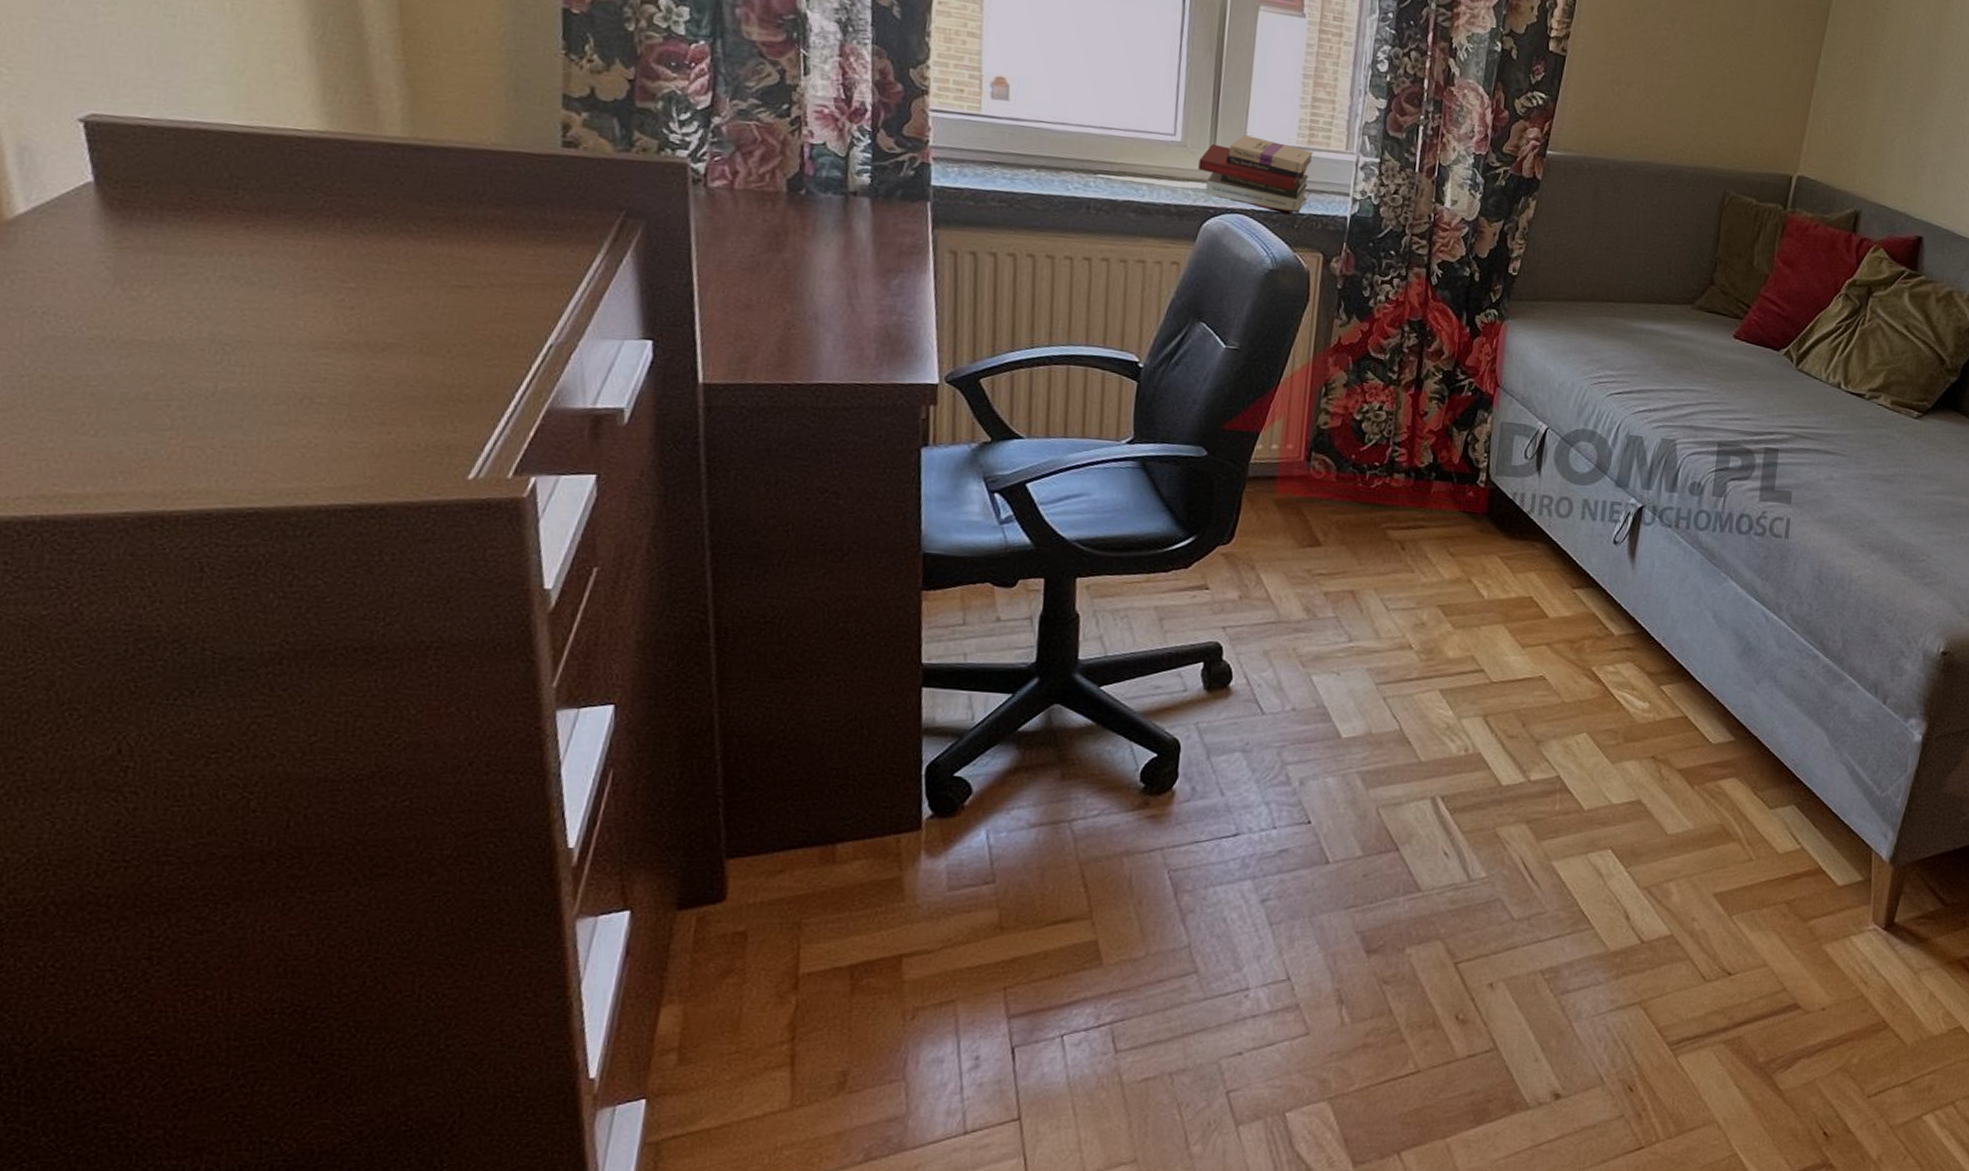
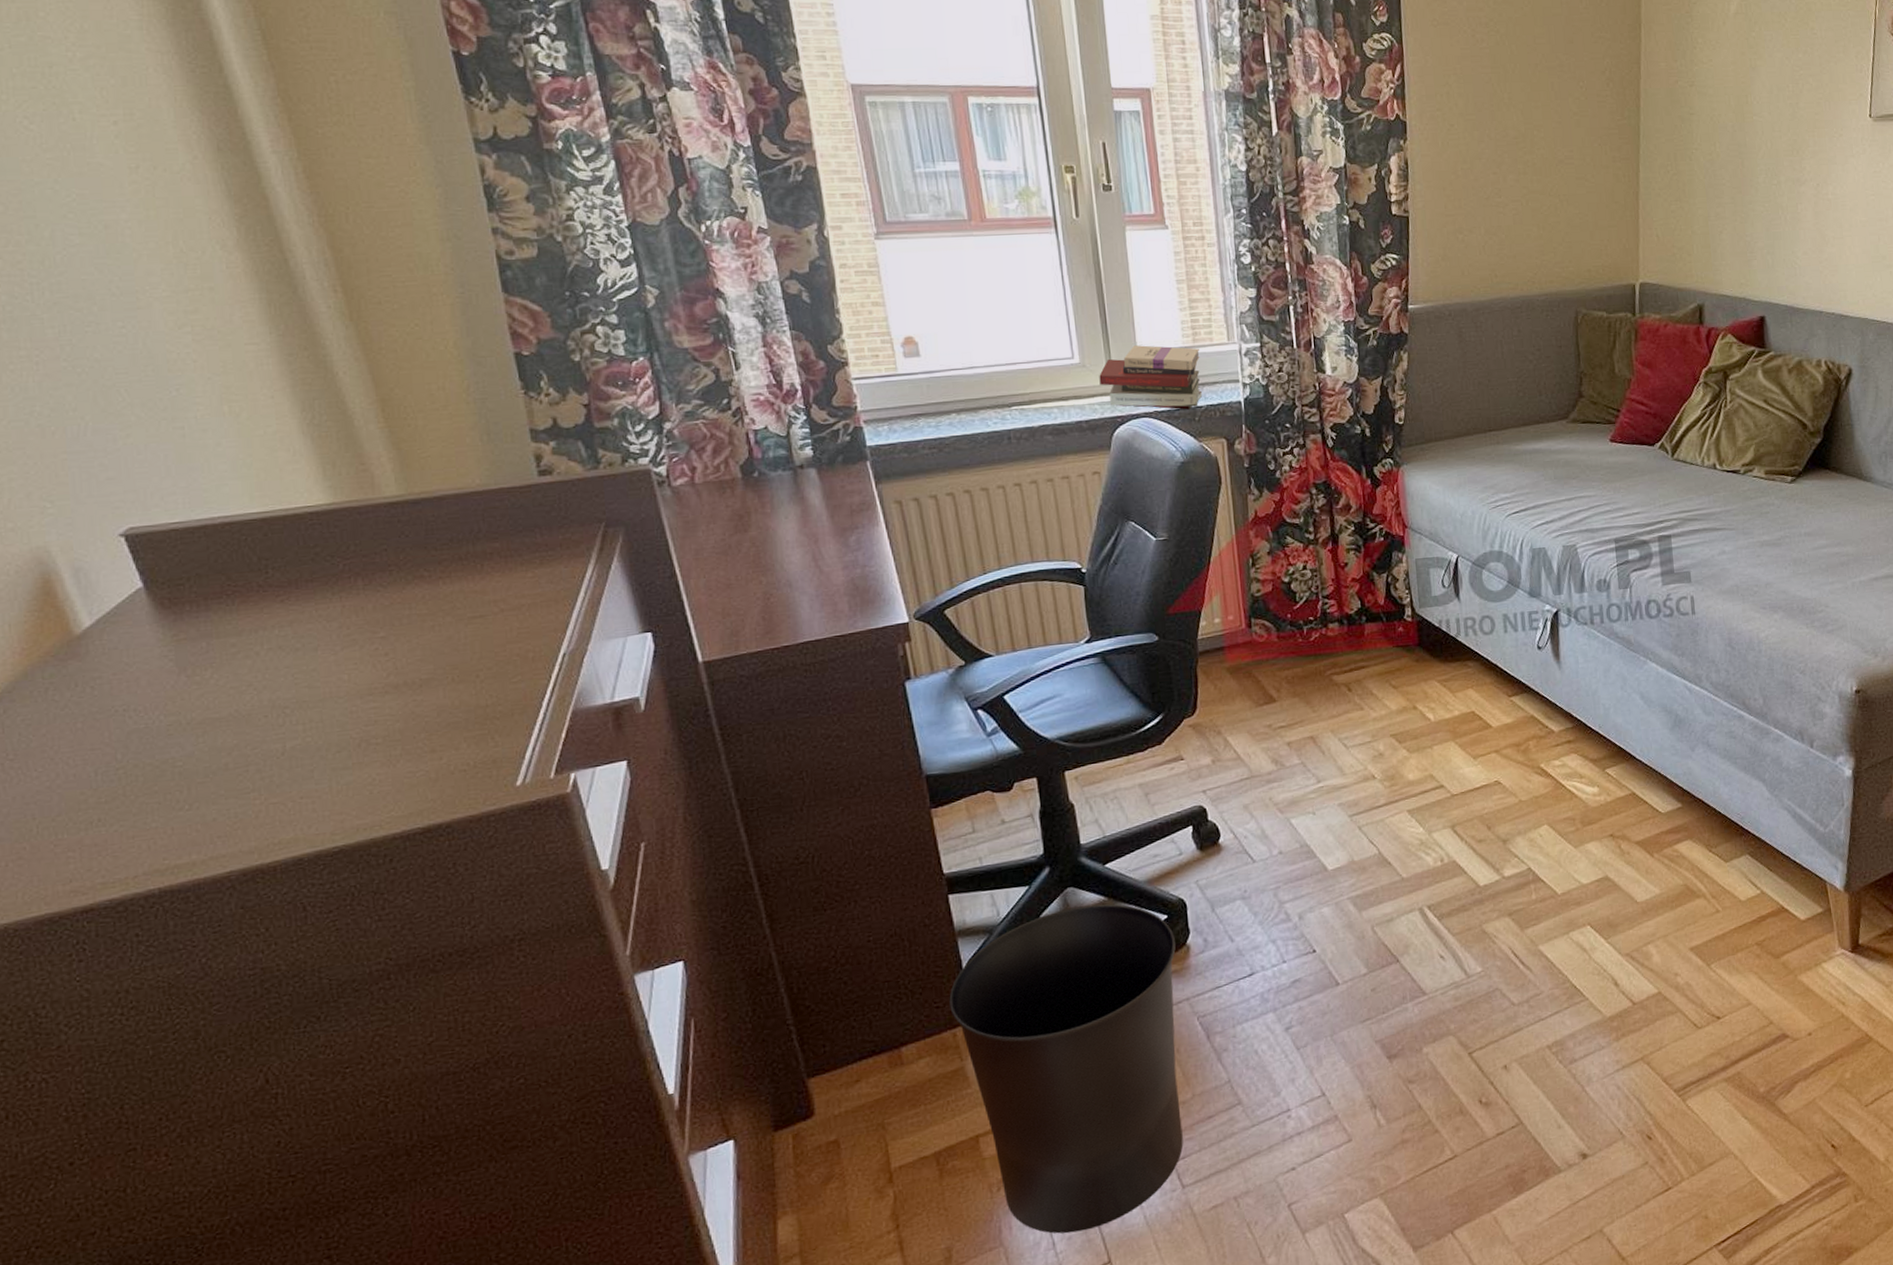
waste bin: none [899,726,1161,1080] -> present [949,904,1183,1234]

